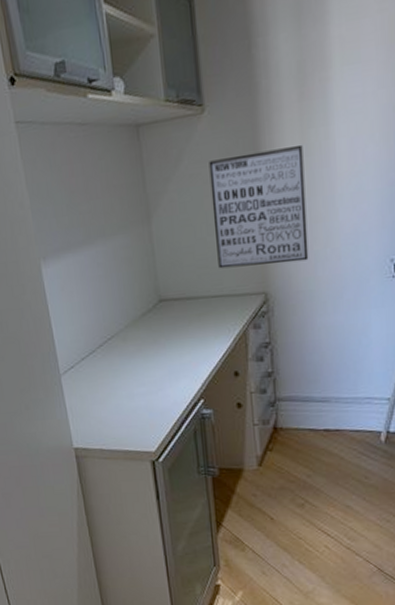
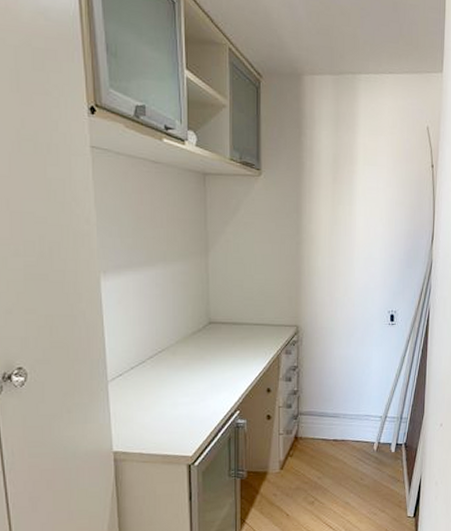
wall art: present [209,144,309,269] -> none [261,214,333,304]

